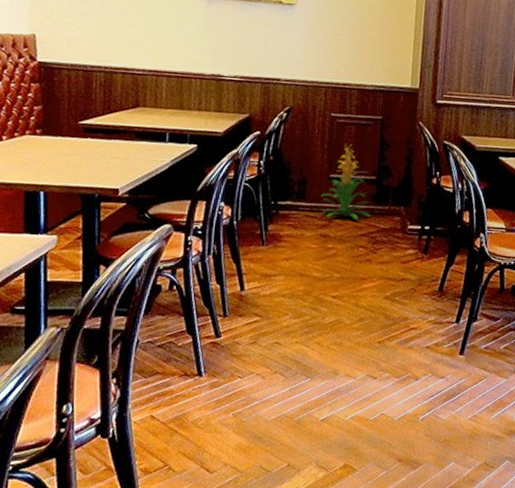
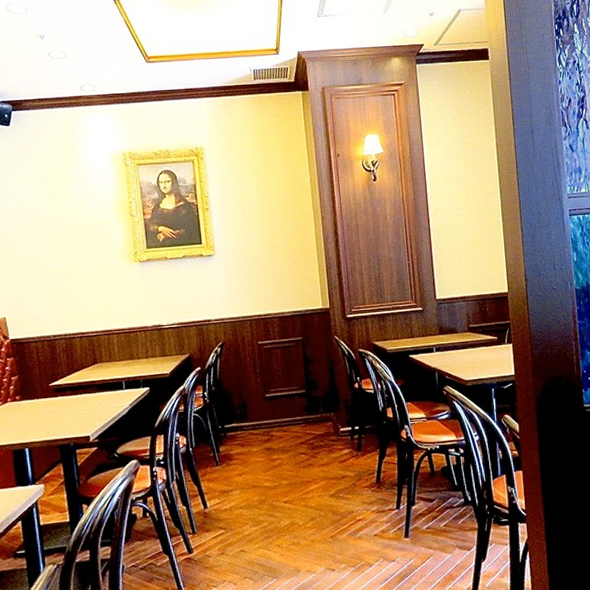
indoor plant: present [320,144,370,220] -> none [260,365,305,433]

